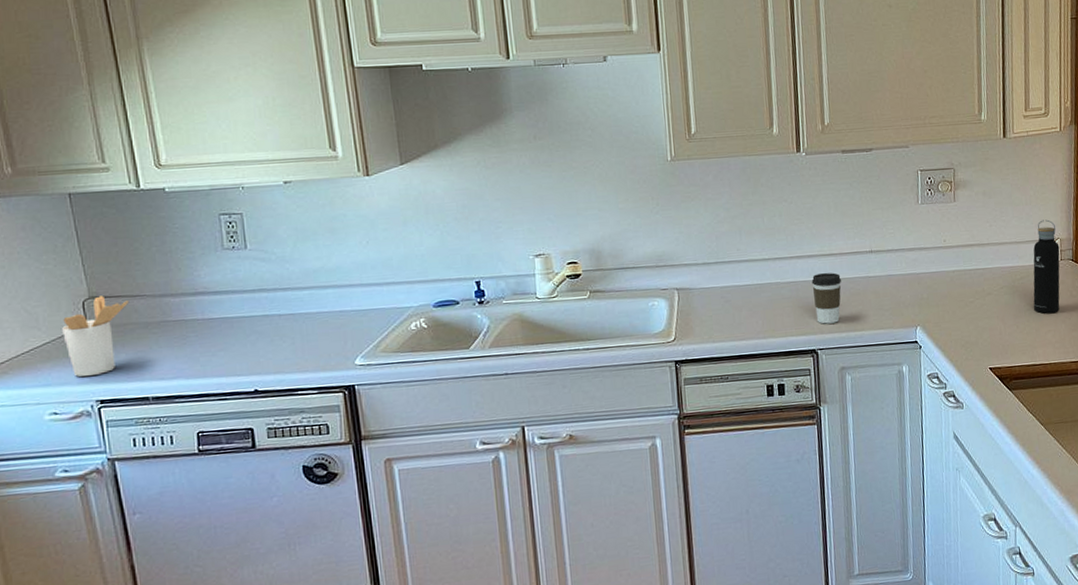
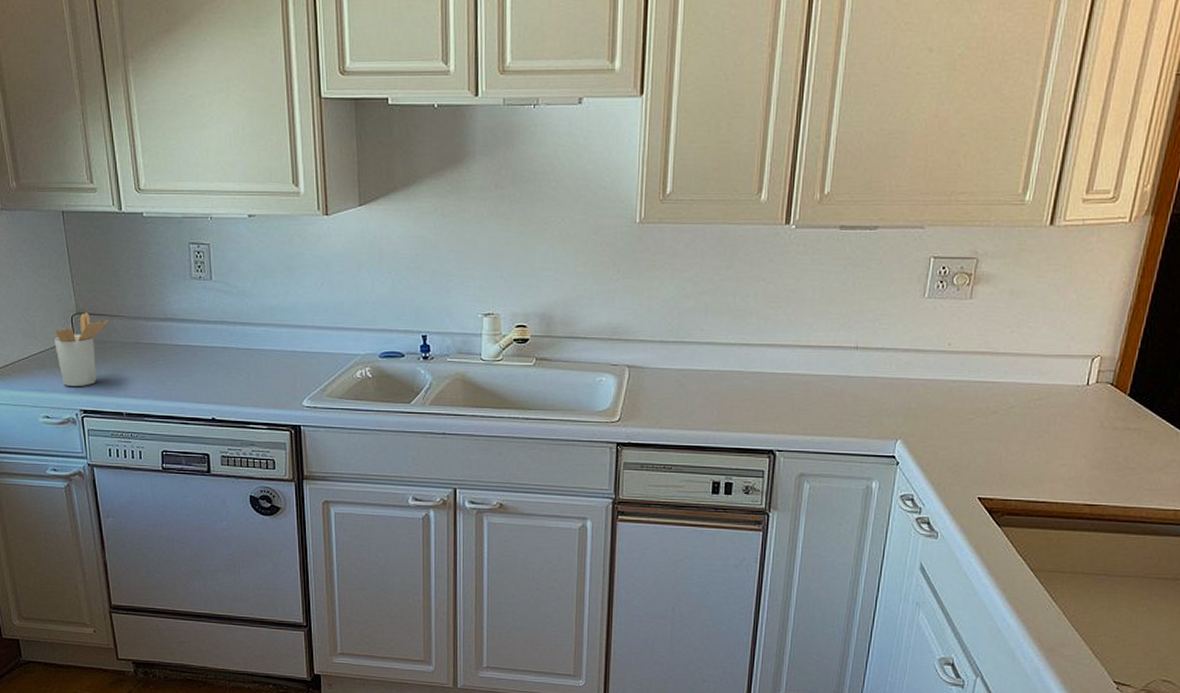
coffee cup: present [811,273,841,324] -> none [779,367,815,424]
water bottle: present [1033,219,1060,313] -> none [1049,331,1098,444]

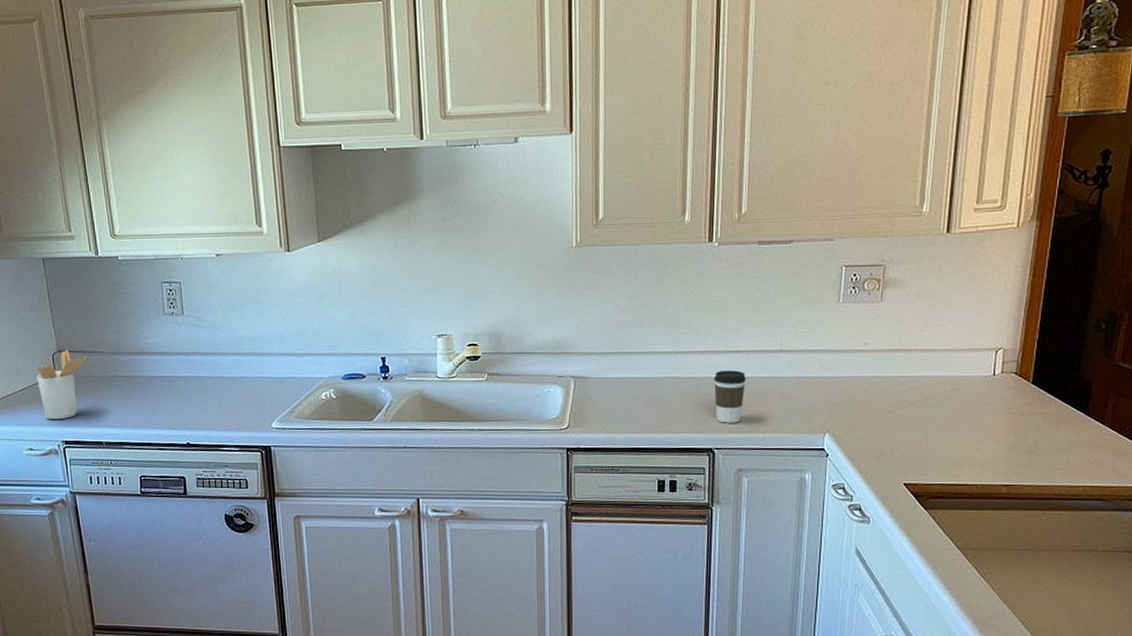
coffee cup: none [779,367,815,424] -> present [714,370,746,423]

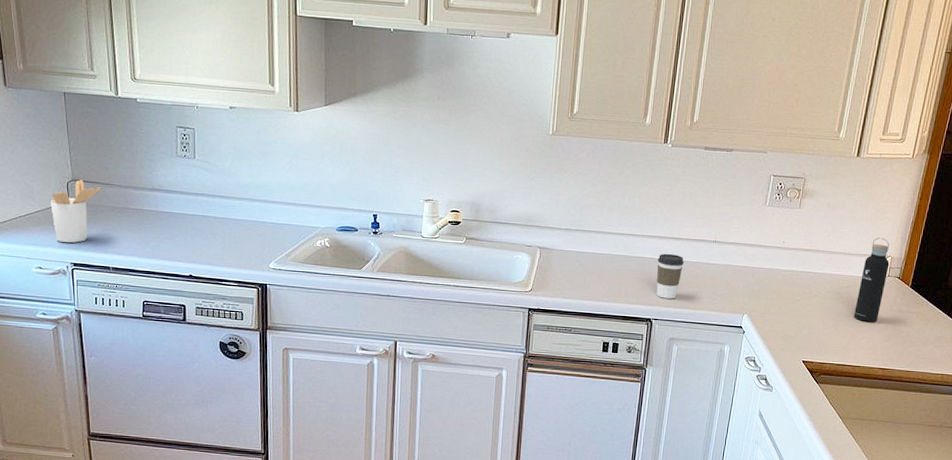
water bottle: none [963,326,1002,430] -> present [854,237,890,322]

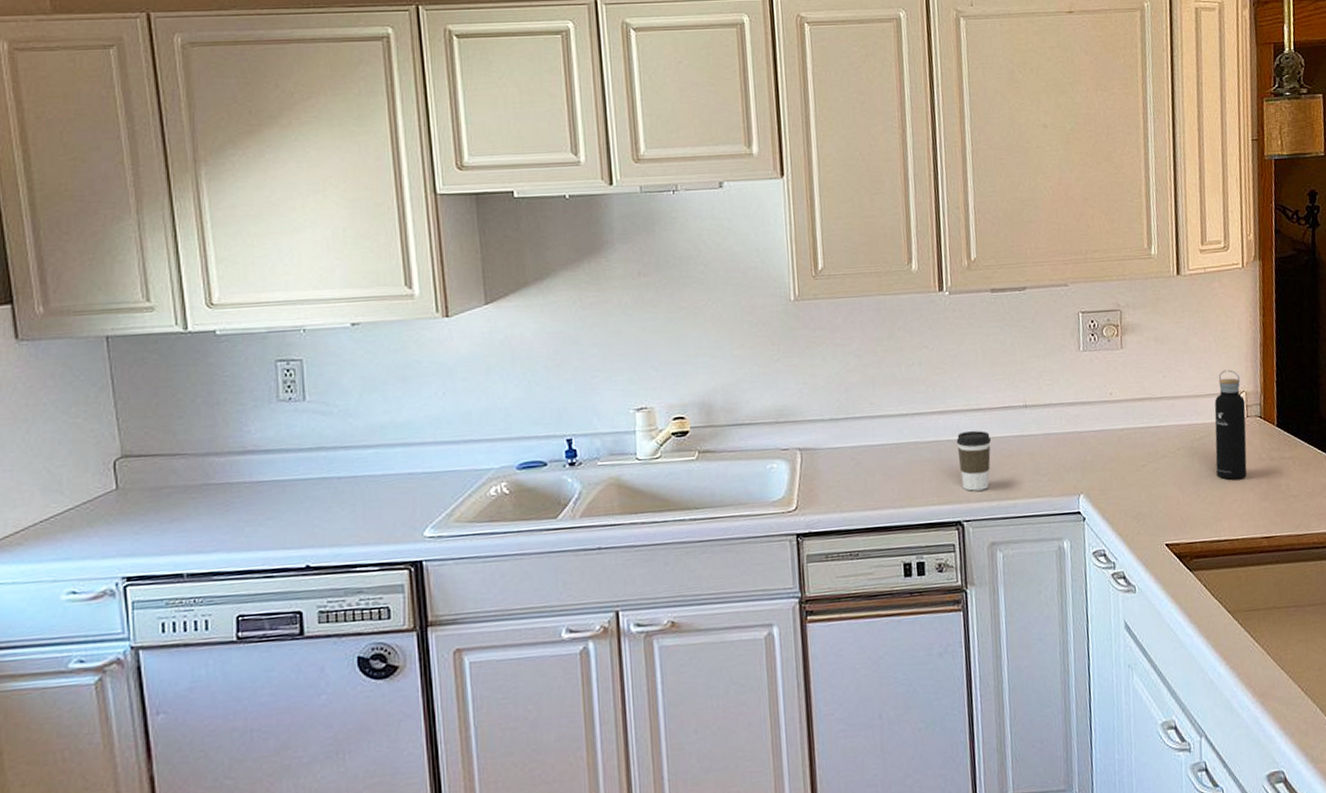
utensil holder: present [50,180,102,243] -> none [88,454,168,549]

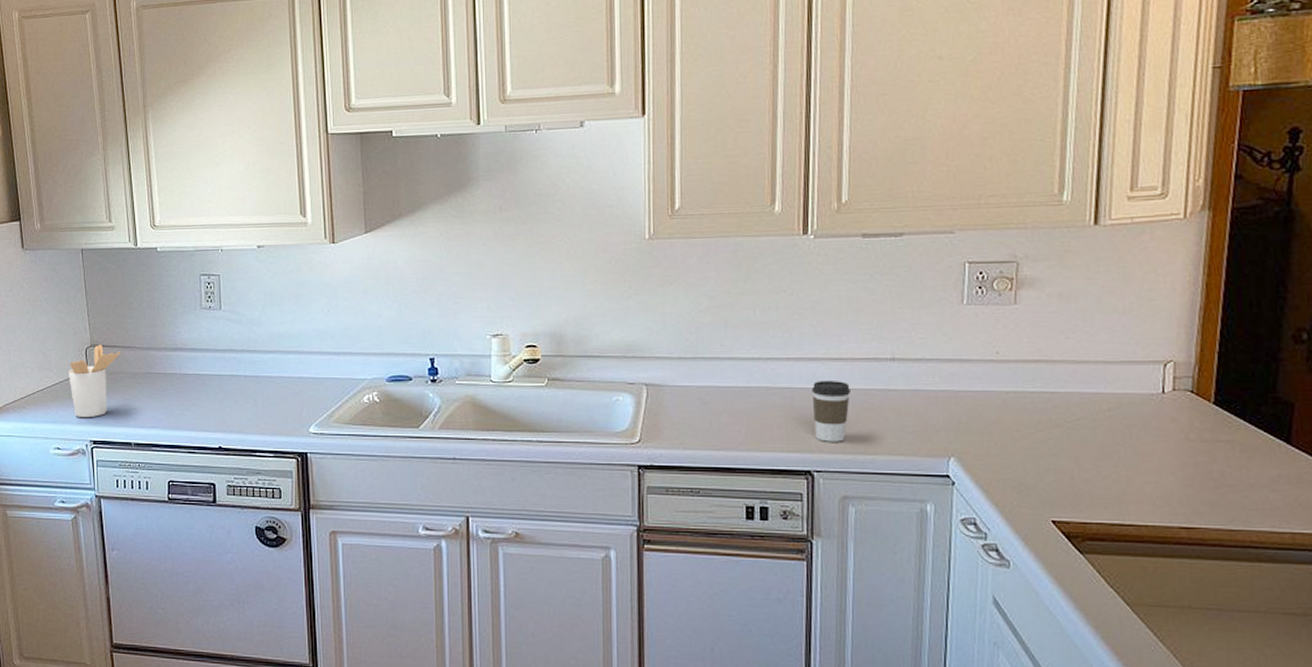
utensil holder: none [88,454,168,549] -> present [69,345,122,417]
water bottle: present [1214,369,1247,480] -> none [1125,335,1173,459]

